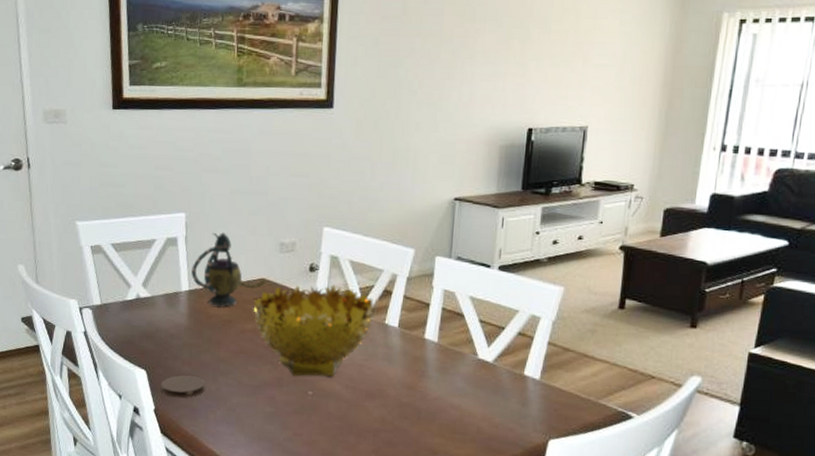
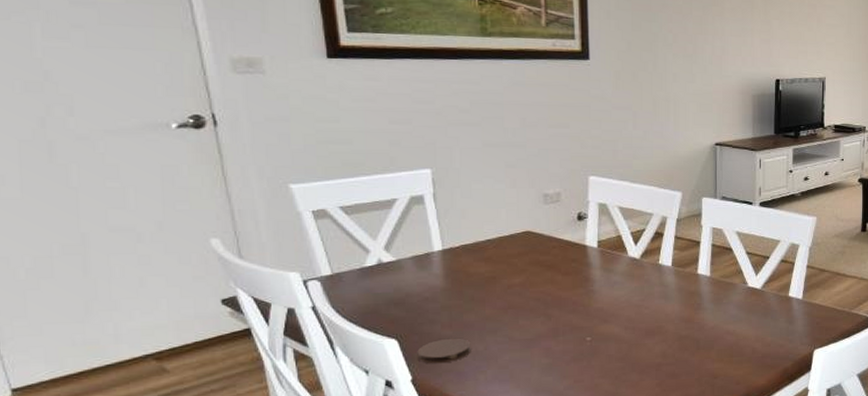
teapot: present [190,232,267,308] -> none [443,187,532,265]
decorative bowl: present [253,284,374,377] -> none [519,231,647,325]

